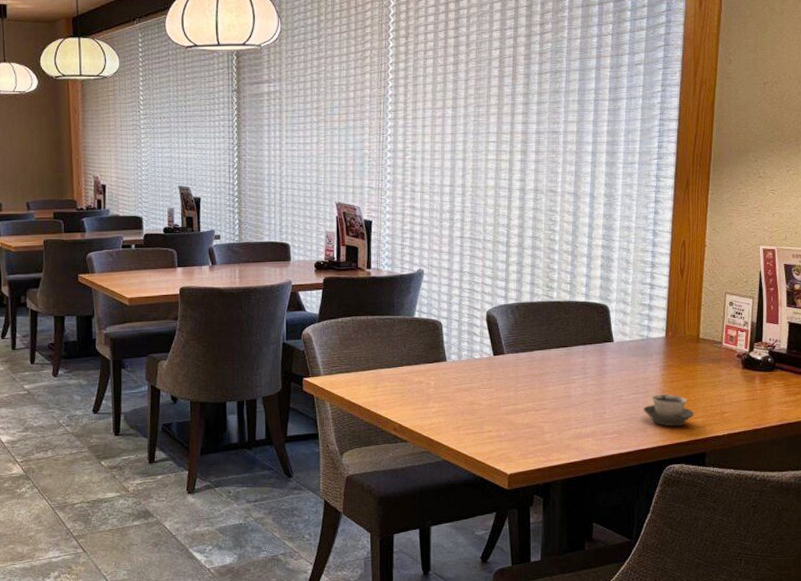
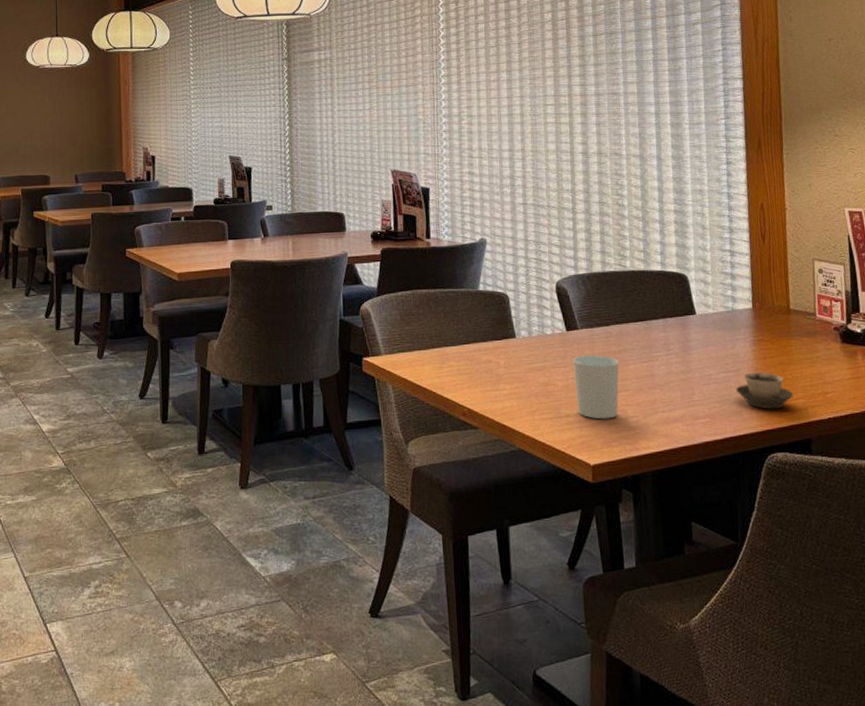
cup: none [498,377,539,435] -> present [573,355,619,420]

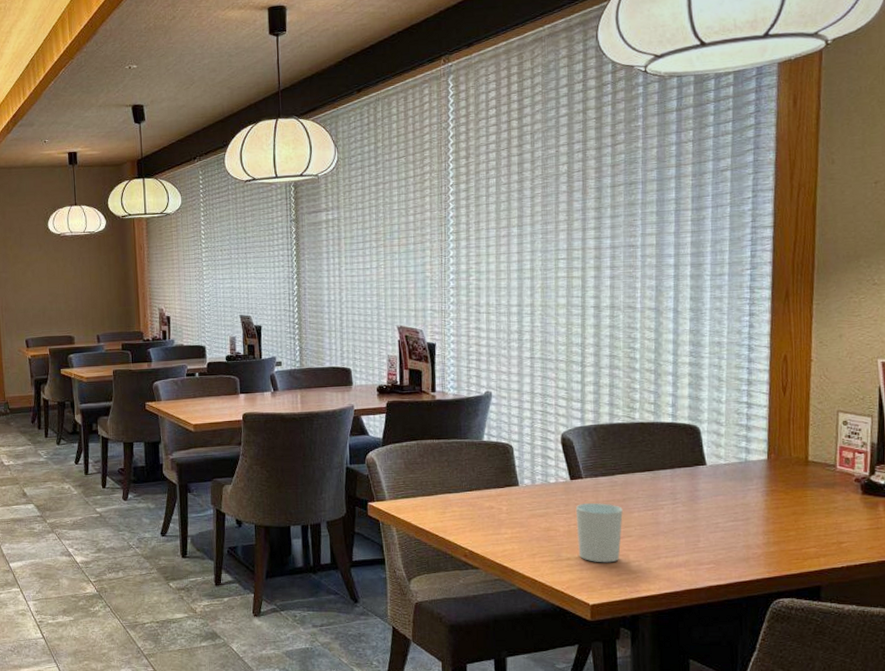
cup: present [735,372,794,410] -> none [743,521,806,557]

